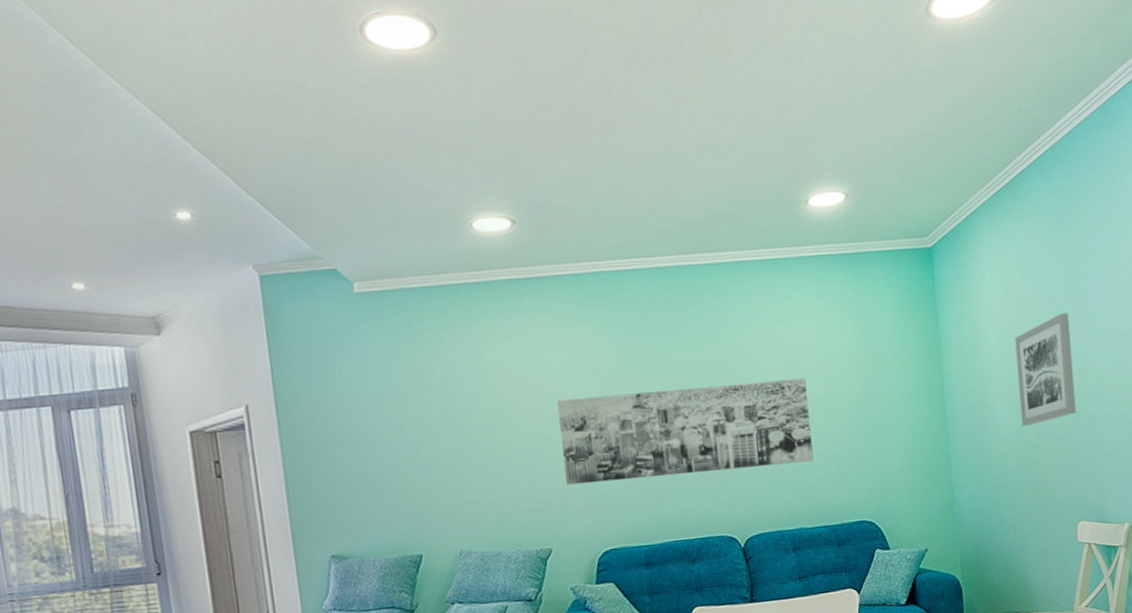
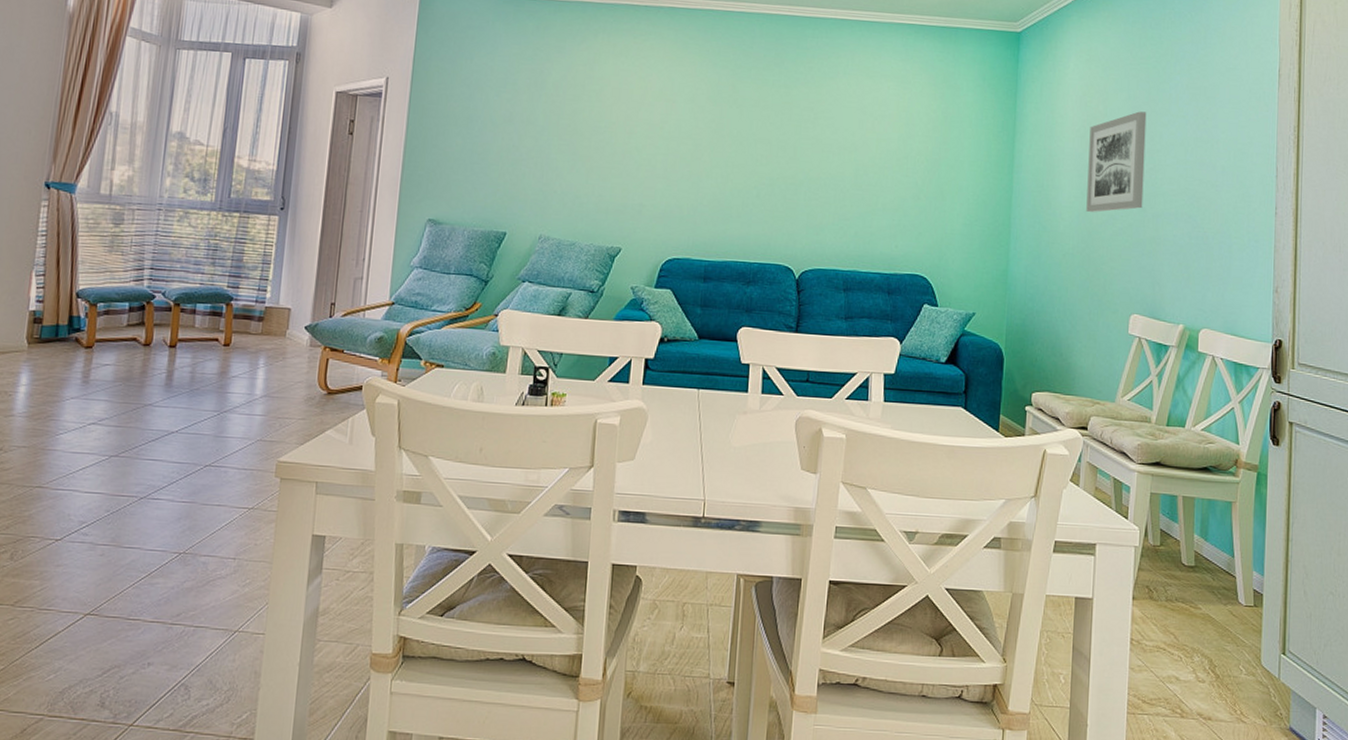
wall art: present [556,377,813,486] -> none [645,115,882,210]

